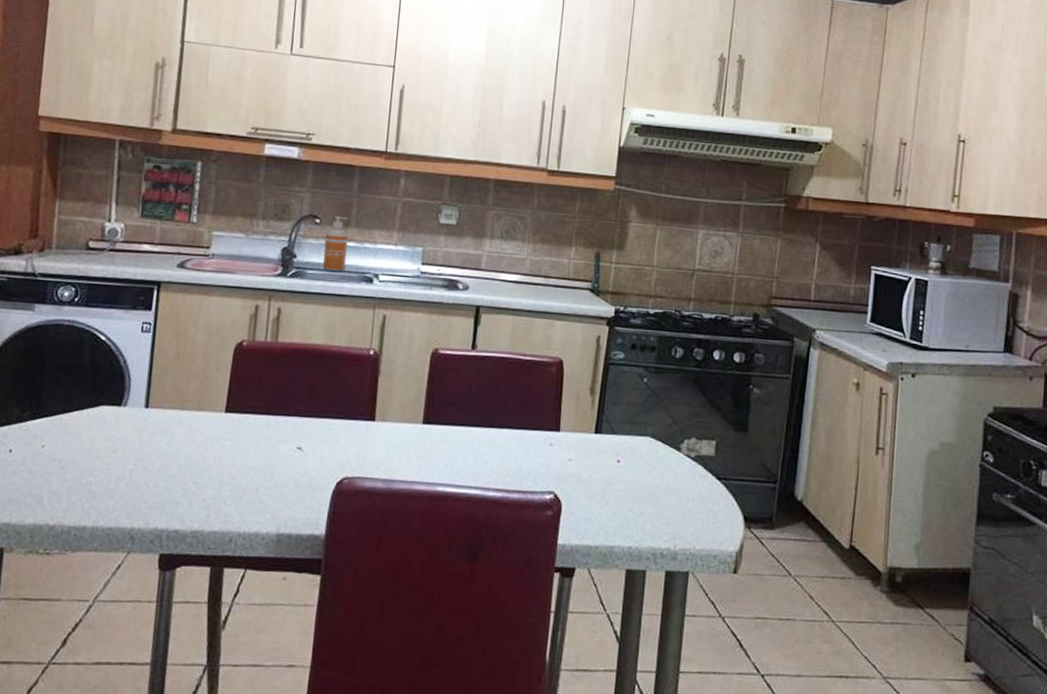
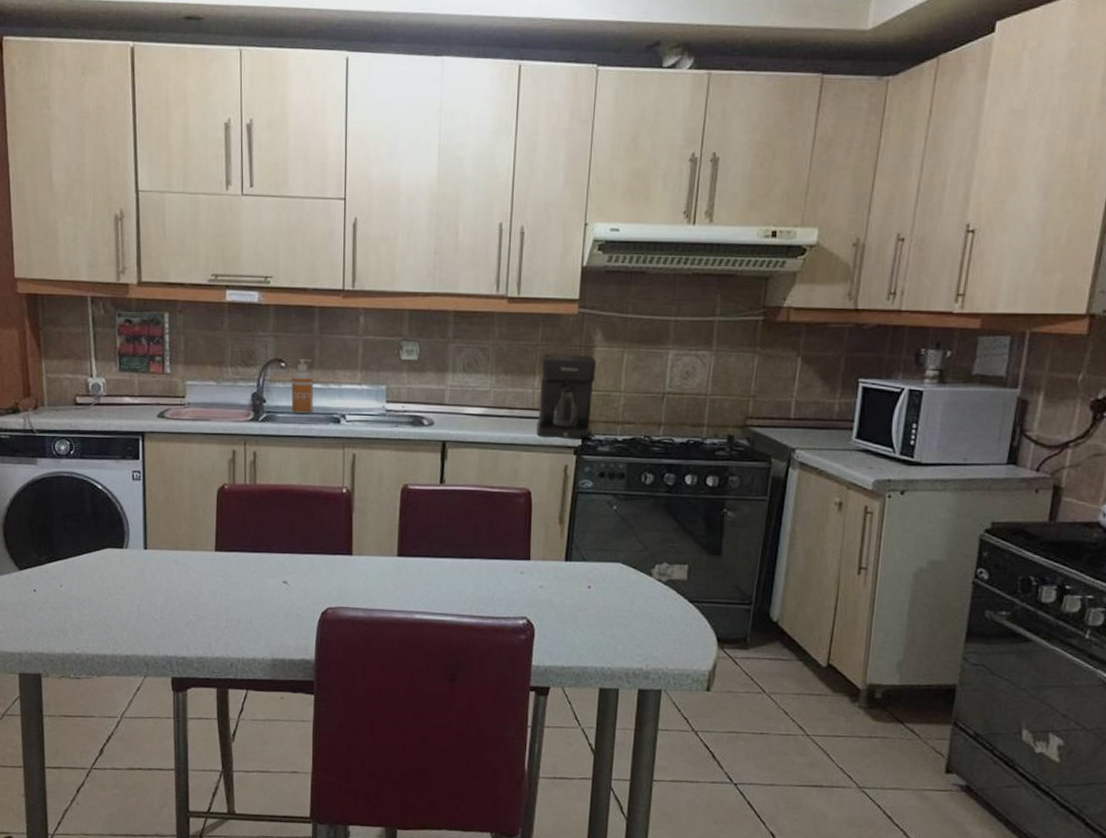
coffee maker: none [571,226,631,311] -> present [536,354,596,439]

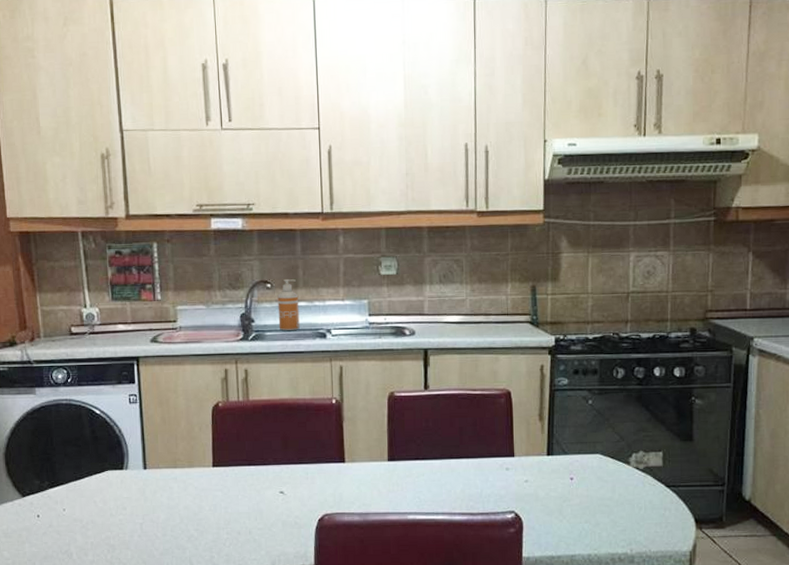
coffee maker: present [536,354,596,439] -> none [512,261,565,340]

